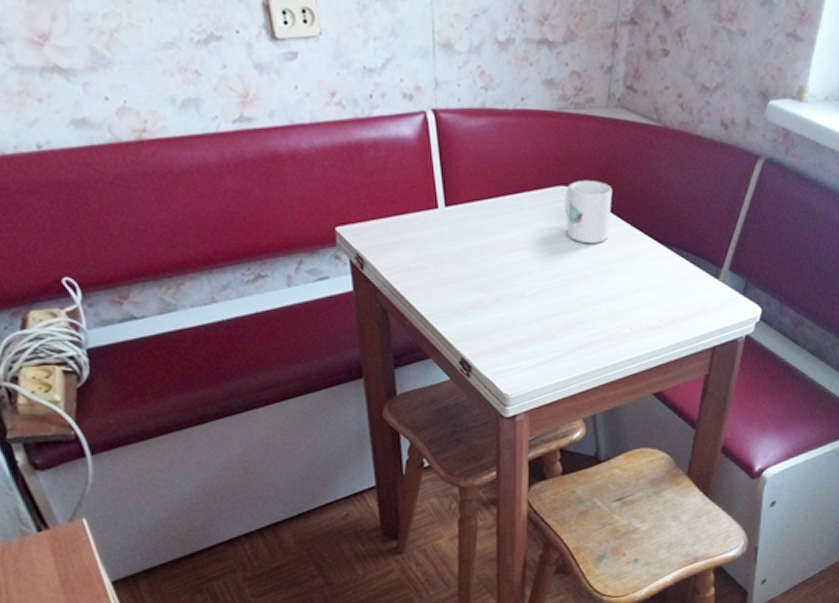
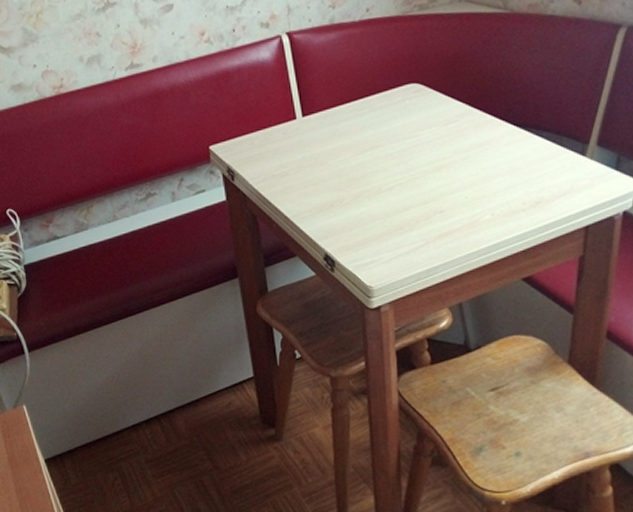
mug: present [565,180,613,243] -> none [414,74,463,135]

